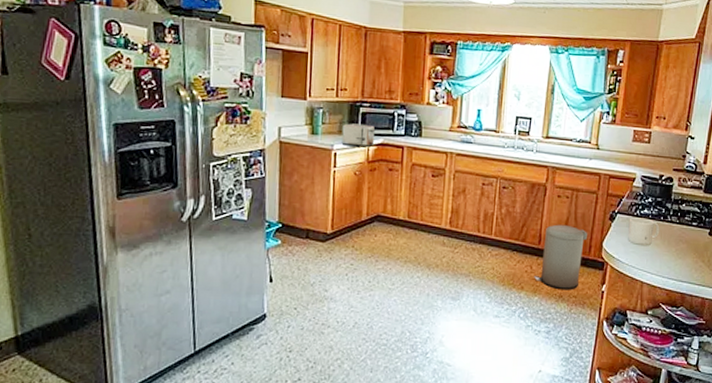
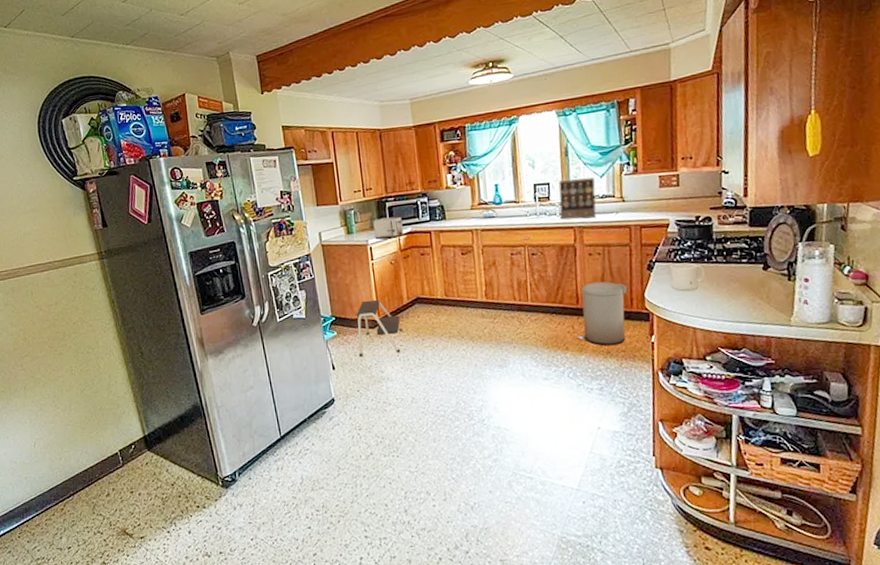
step stool: none [302,210,356,272] -> present [356,299,403,357]
spice rack: none [537,117,576,161] -> present [558,177,597,220]

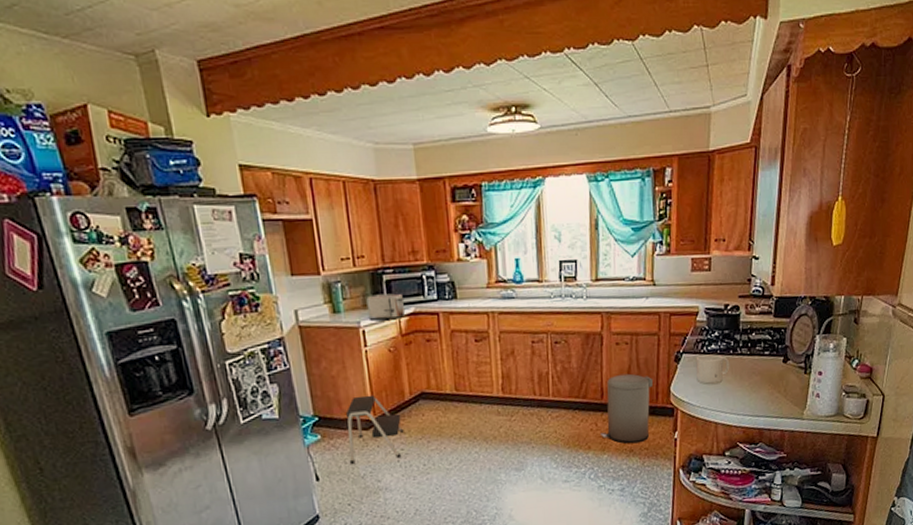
spice rack: present [558,177,597,220] -> none [586,256,626,304]

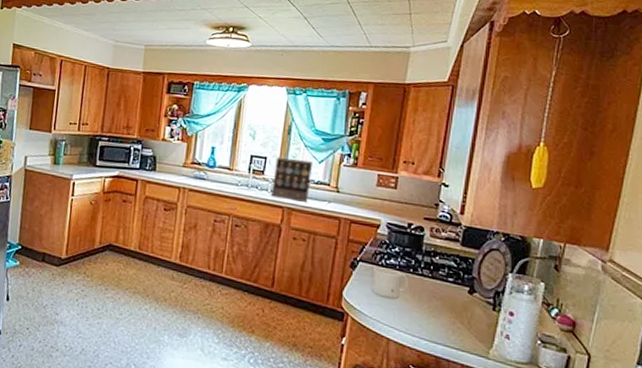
step stool: present [345,395,404,464] -> none [36,235,88,298]
toaster: present [366,293,405,322] -> none [80,155,112,179]
spice rack: none [586,256,626,304] -> present [271,156,314,202]
pedal bin: present [601,373,653,444] -> none [266,267,325,340]

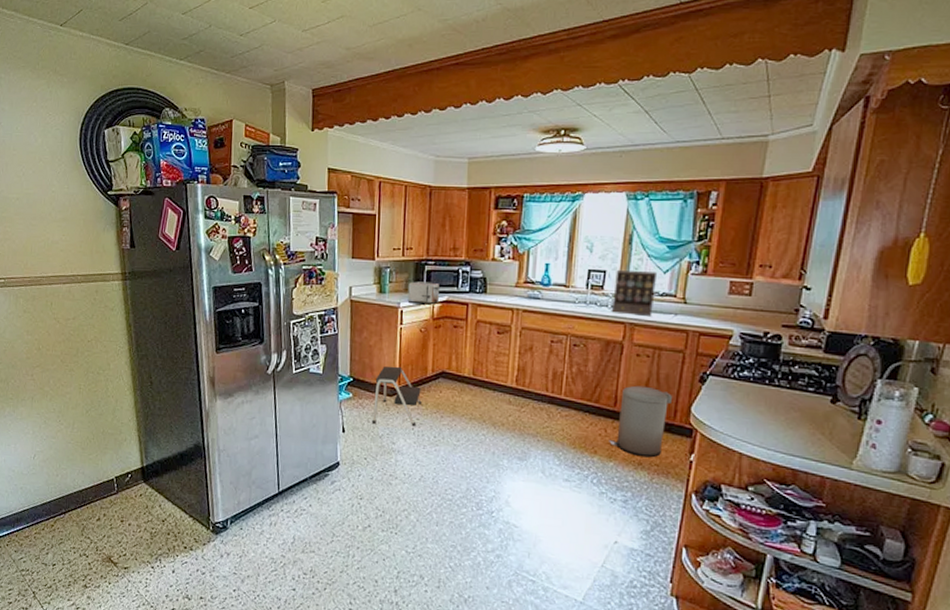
step stool: none [36,235,88,298] -> present [371,366,422,427]
toaster: none [80,155,112,179] -> present [407,281,440,305]
pedal bin: none [266,267,325,340] -> present [609,385,672,458]
mug: present [371,267,409,300] -> none [722,380,764,413]

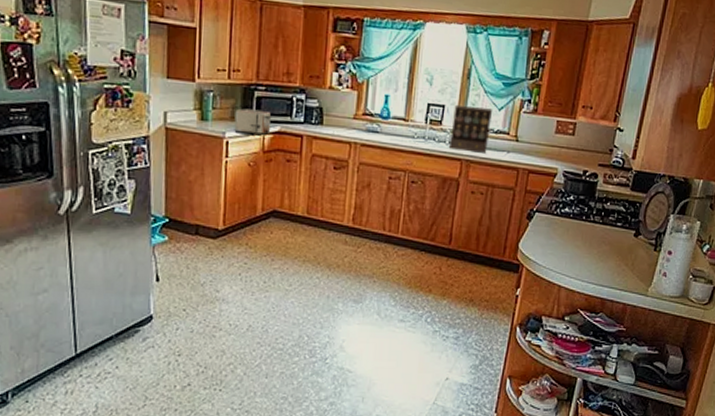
step stool: present [371,366,422,427] -> none [191,204,250,272]
pedal bin: present [609,385,672,458] -> none [443,222,502,294]

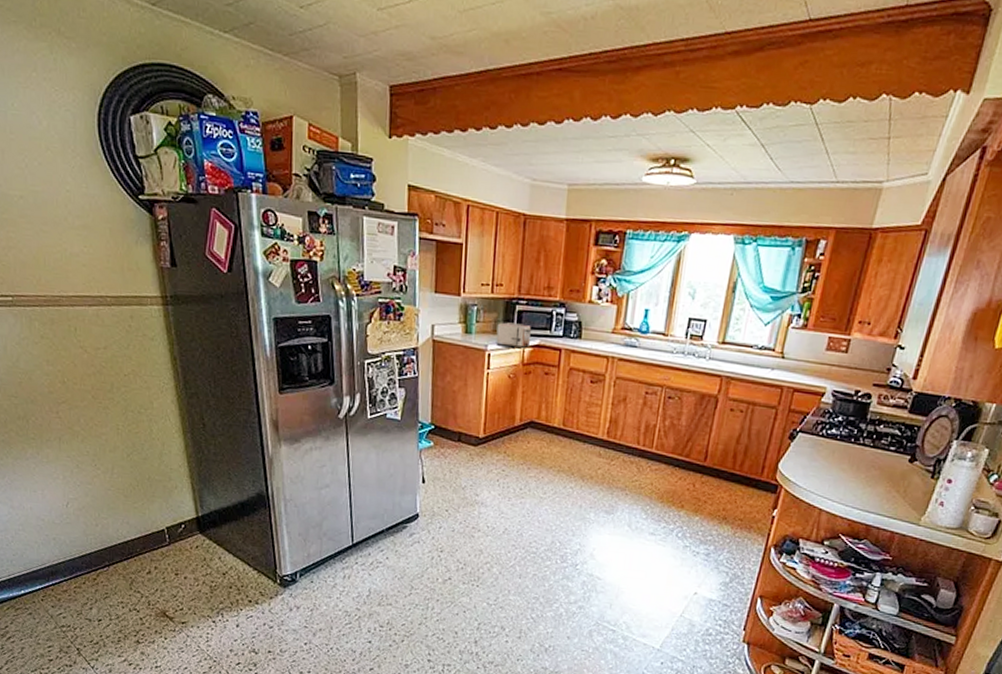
spice rack: present [449,104,493,153] -> none [710,319,759,370]

